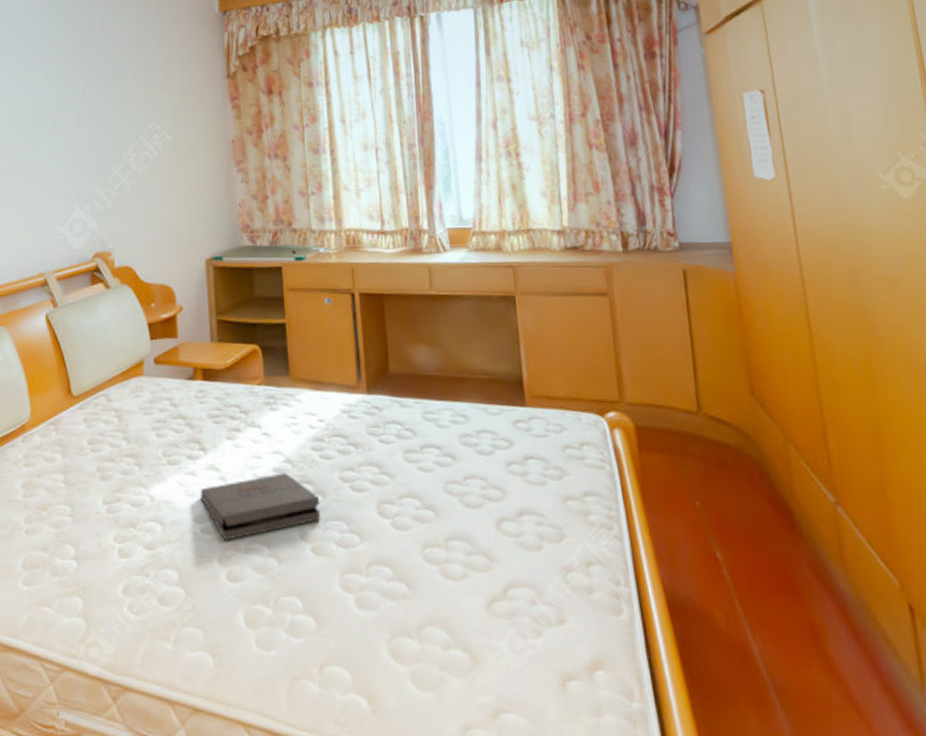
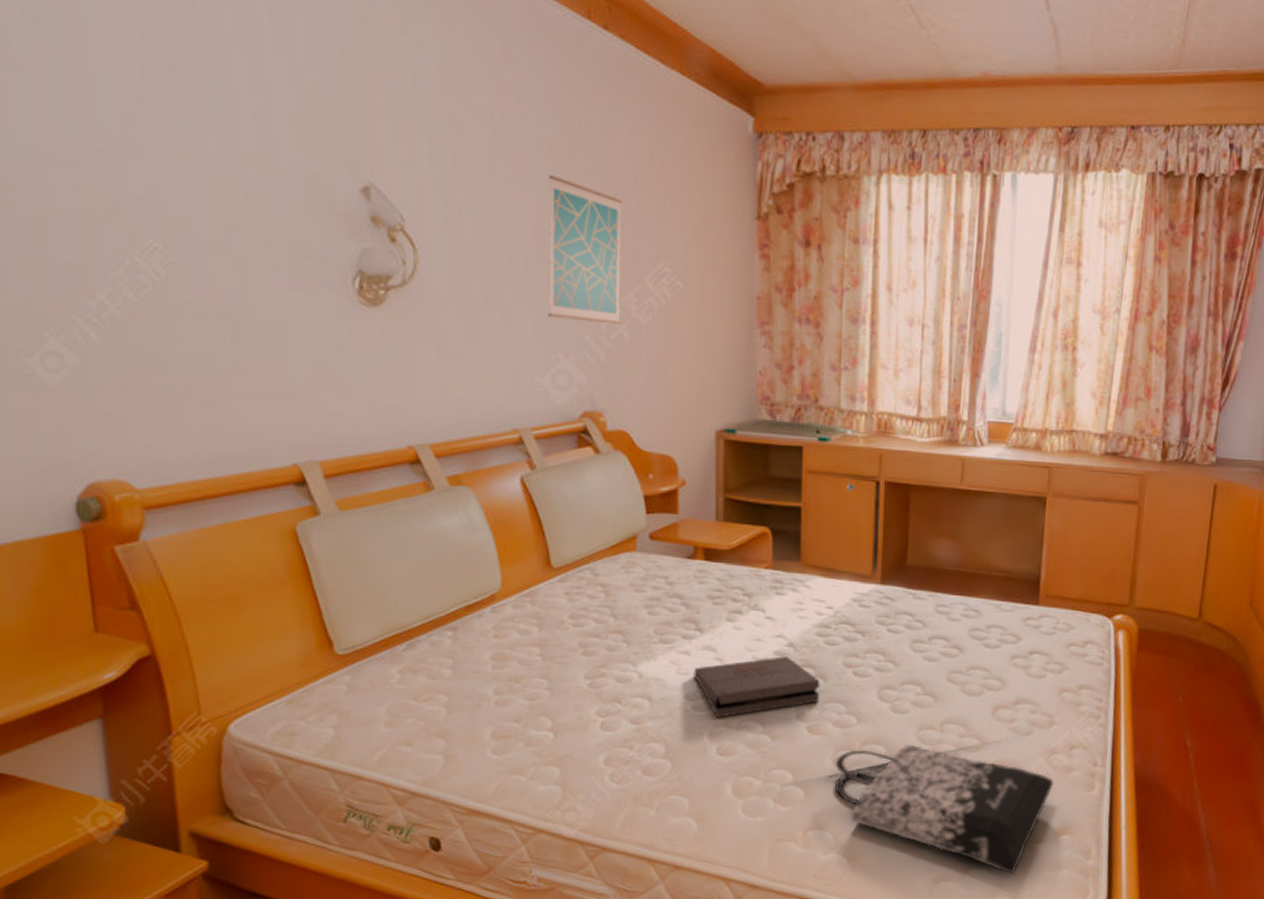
wall art: none [64,65,122,177] -> present [548,175,622,325]
tote bag: none [343,564,576,720] -> present [834,744,1054,874]

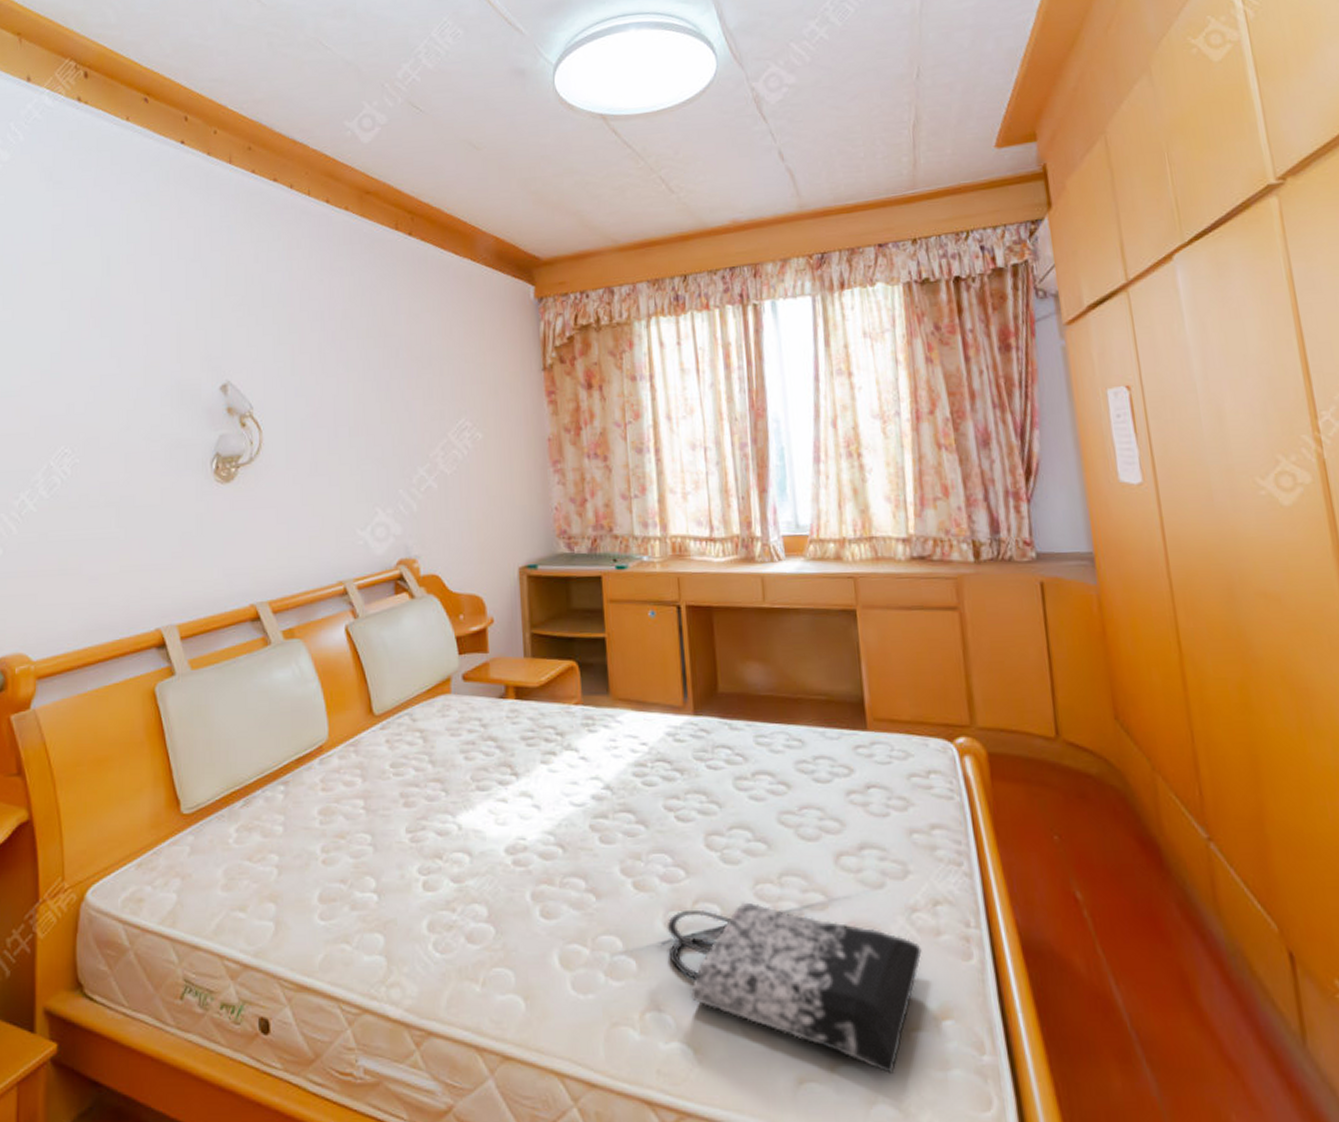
wall art: present [548,175,622,325] -> none [366,356,429,477]
pizza box: present [694,656,820,718] -> none [512,800,643,874]

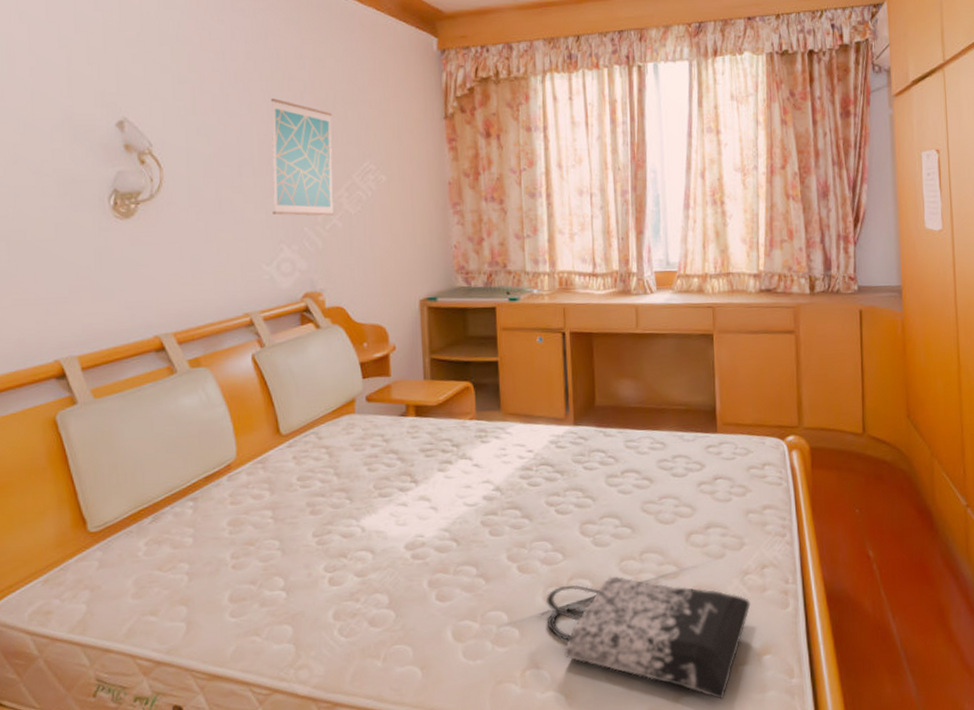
wall art: none [366,356,429,477] -> present [270,98,334,216]

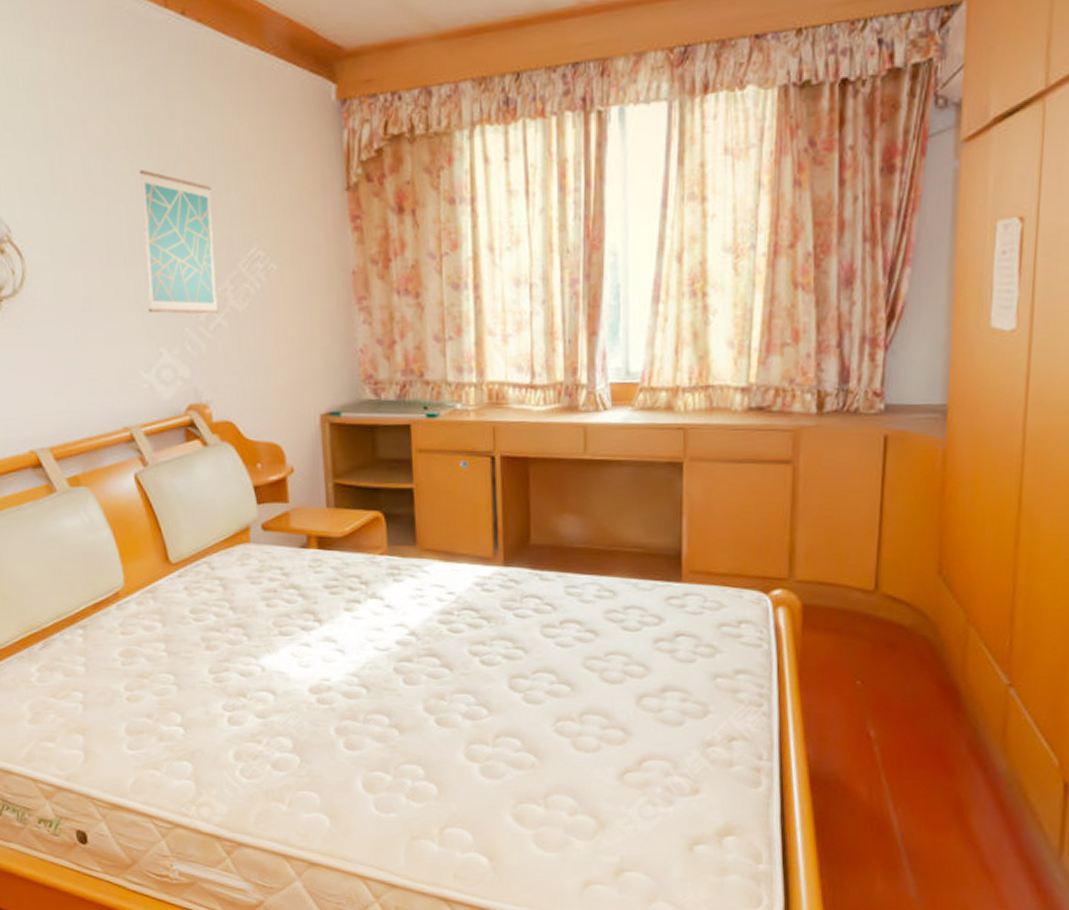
tote bag: present [546,576,751,699] -> none [467,737,713,878]

